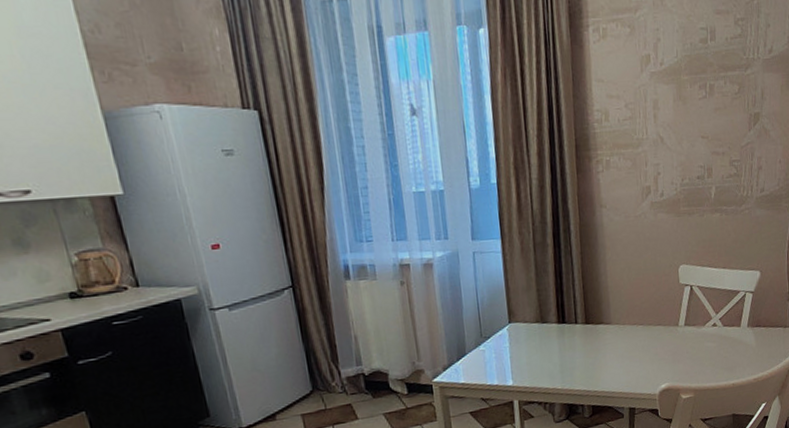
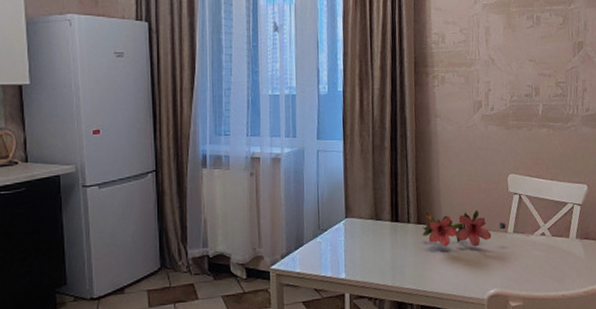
flower: none [590,305,677,345] -> present [422,210,506,247]

